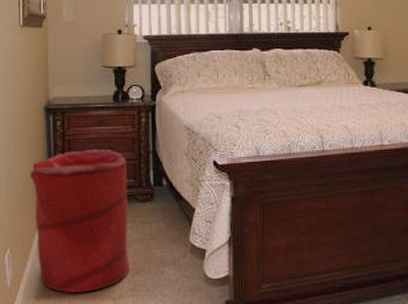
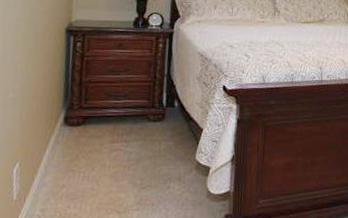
laundry hamper: present [29,149,129,293] -> none [45,70,142,206]

